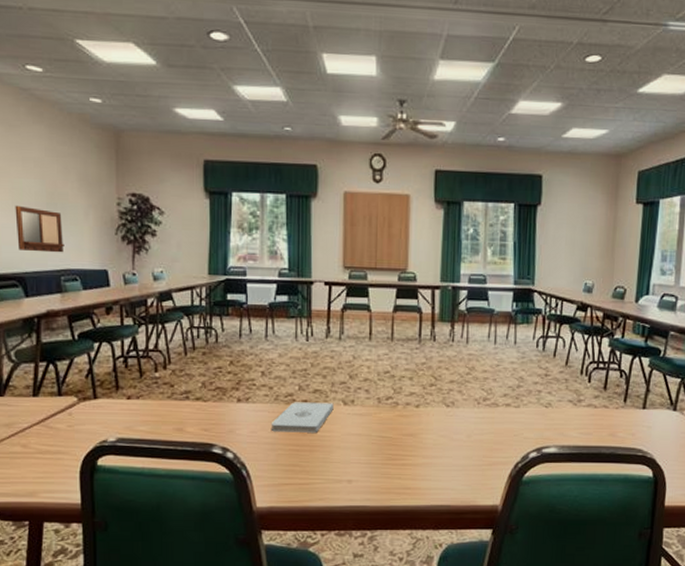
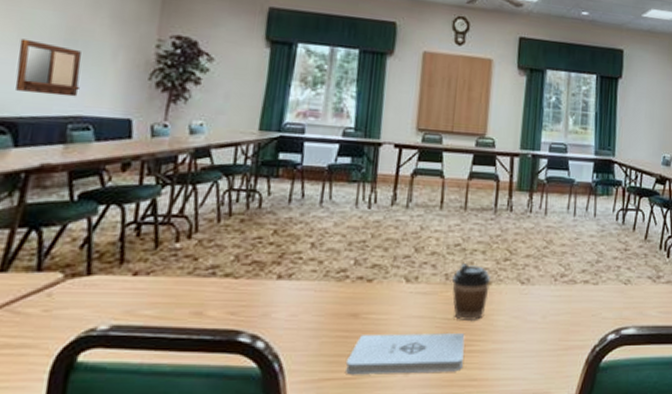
notepad: present [271,402,334,433] -> none [315,279,394,315]
notepad: none [299,448,398,482] -> present [345,333,465,375]
coffee cup: none [384,389,418,439] -> present [452,264,490,322]

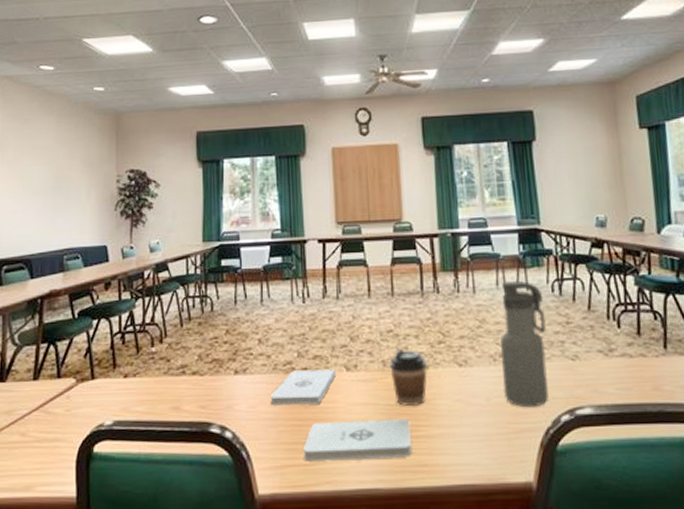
writing board: present [15,38,82,97] -> none [25,191,68,234]
notepad: none [315,279,394,315] -> present [270,369,336,406]
water bottle: none [559,207,608,326] -> present [500,281,550,408]

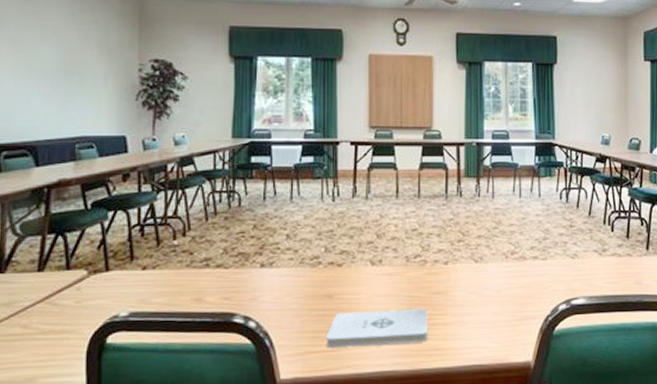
notepad: present [270,369,336,406] -> none [295,263,361,297]
coffee cup: present [390,349,428,407] -> none [413,246,446,298]
water bottle: present [500,281,550,408] -> none [512,189,552,299]

